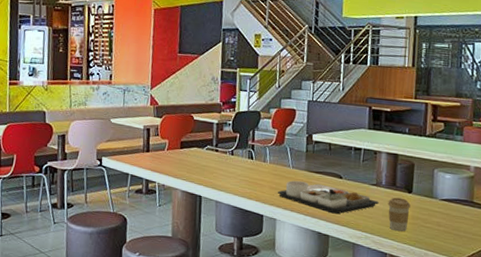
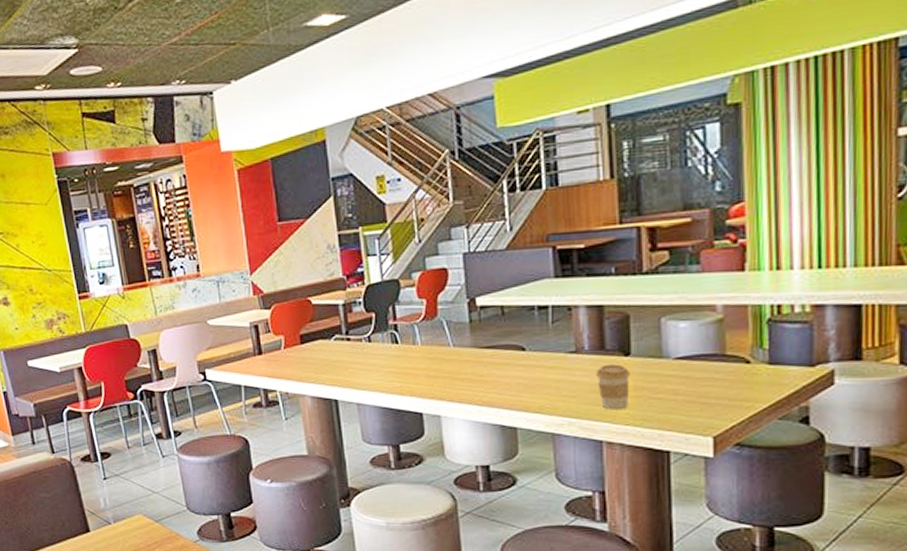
food tray: present [277,180,379,214] -> none [437,362,582,399]

